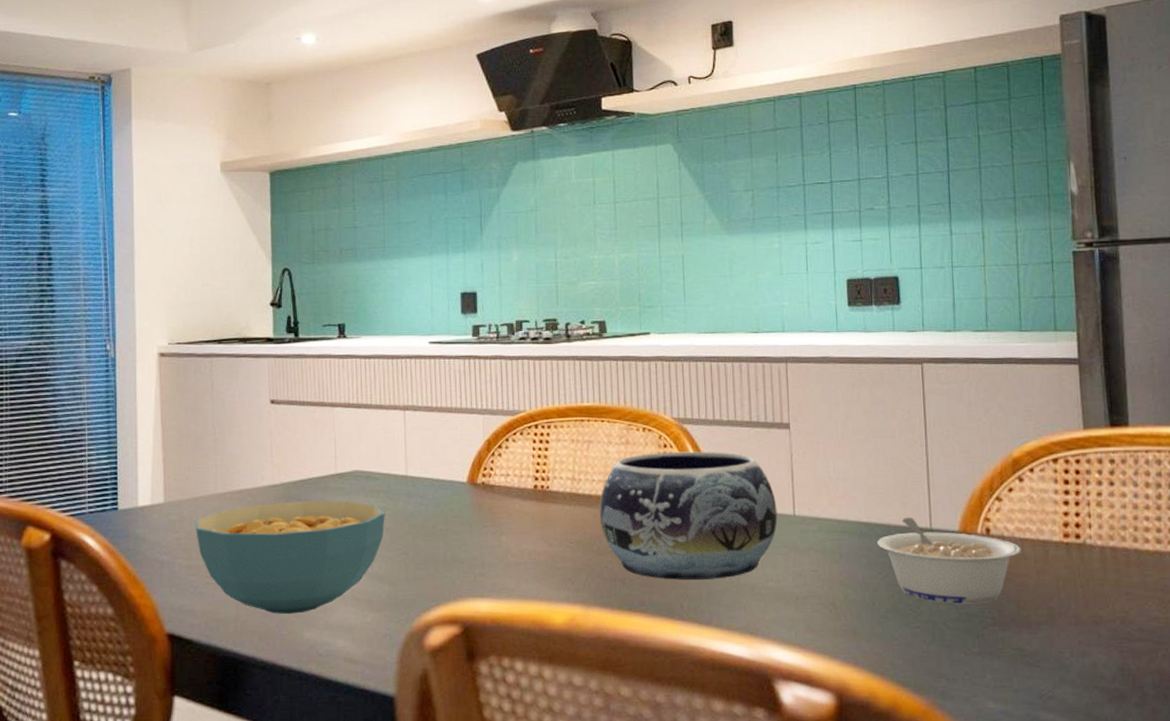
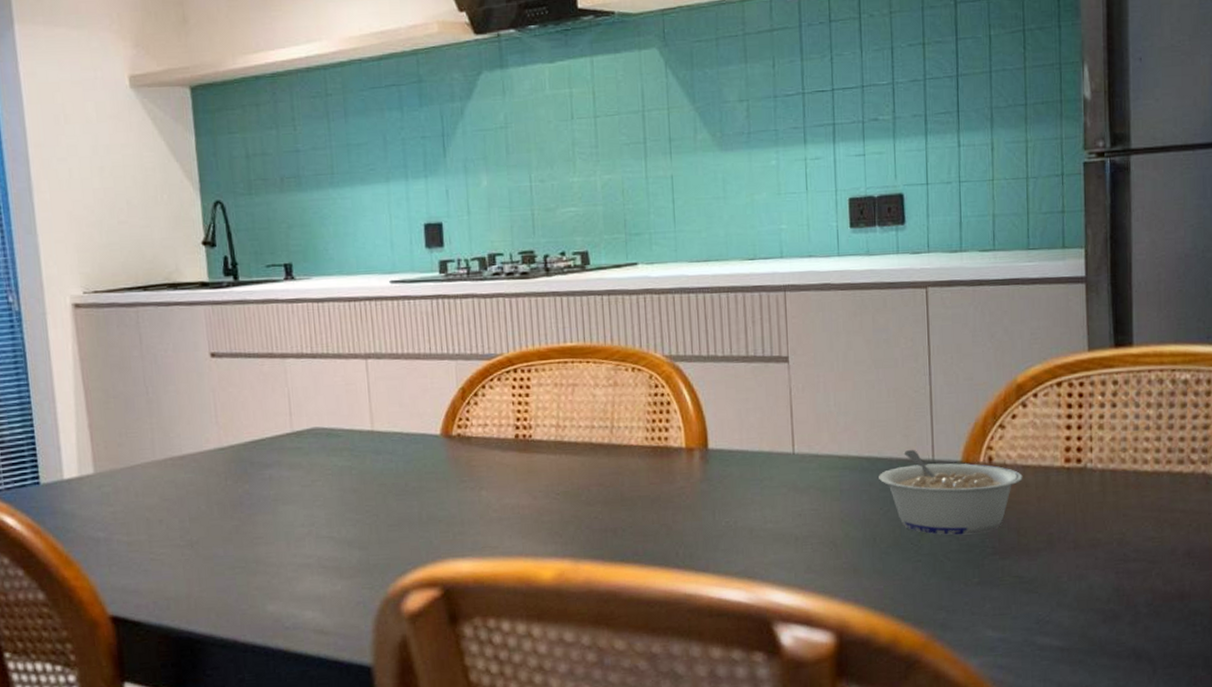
cereal bowl: present [194,500,385,614] -> none [132,462,351,588]
decorative bowl: present [600,451,778,580] -> none [587,390,776,527]

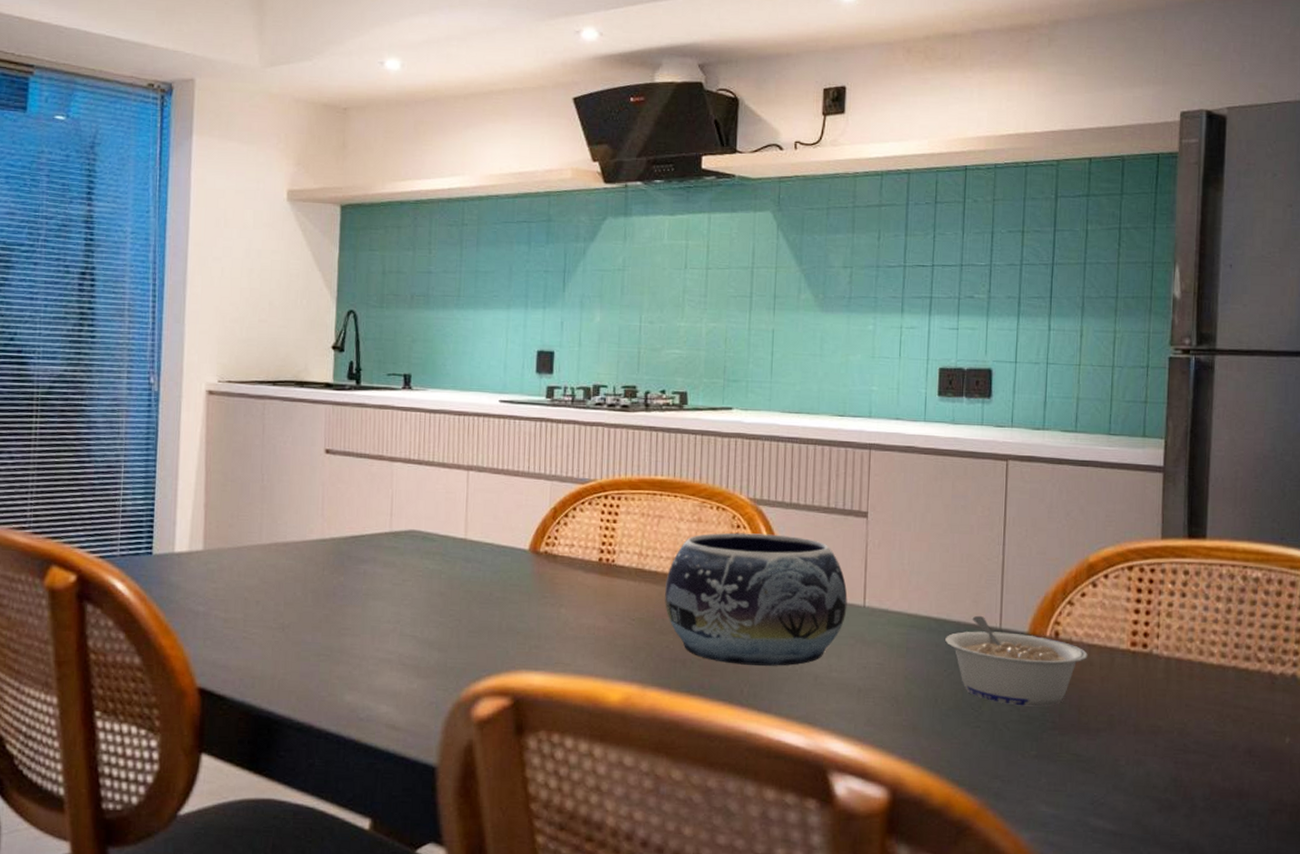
decorative bowl: none [587,390,776,527] -> present [665,532,848,666]

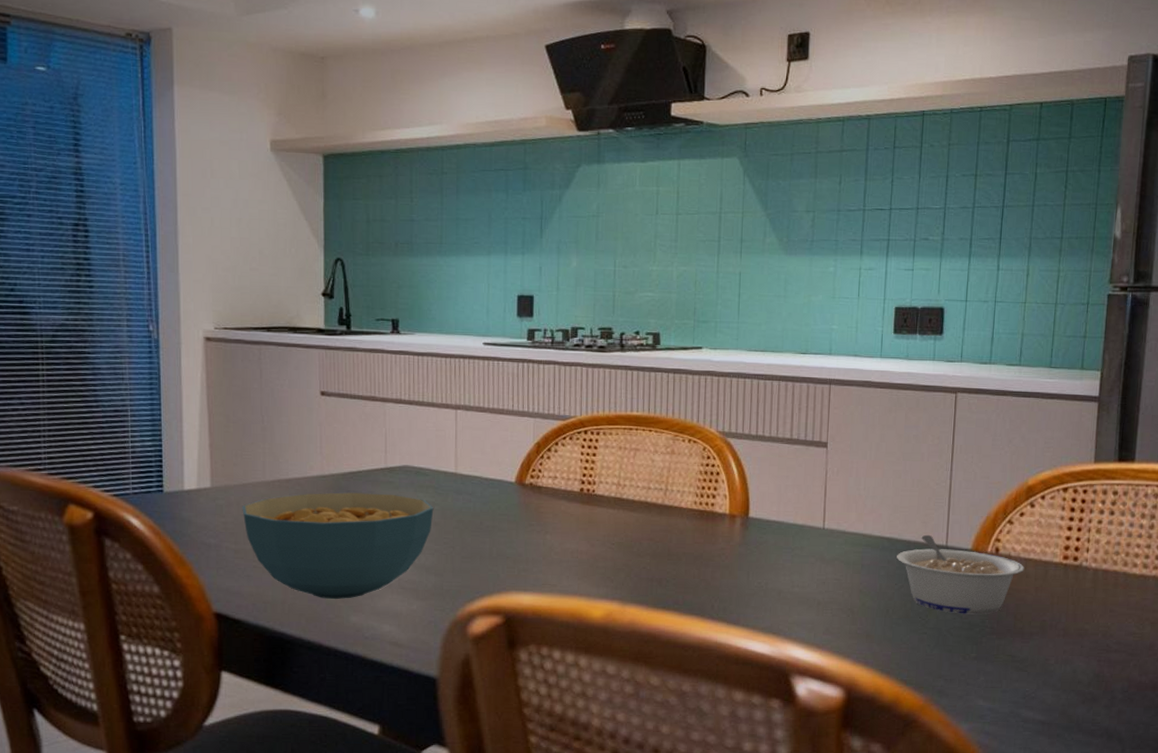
cereal bowl: none [235,558,440,675] -> present [242,492,434,599]
decorative bowl: present [665,532,848,666] -> none [642,463,809,583]

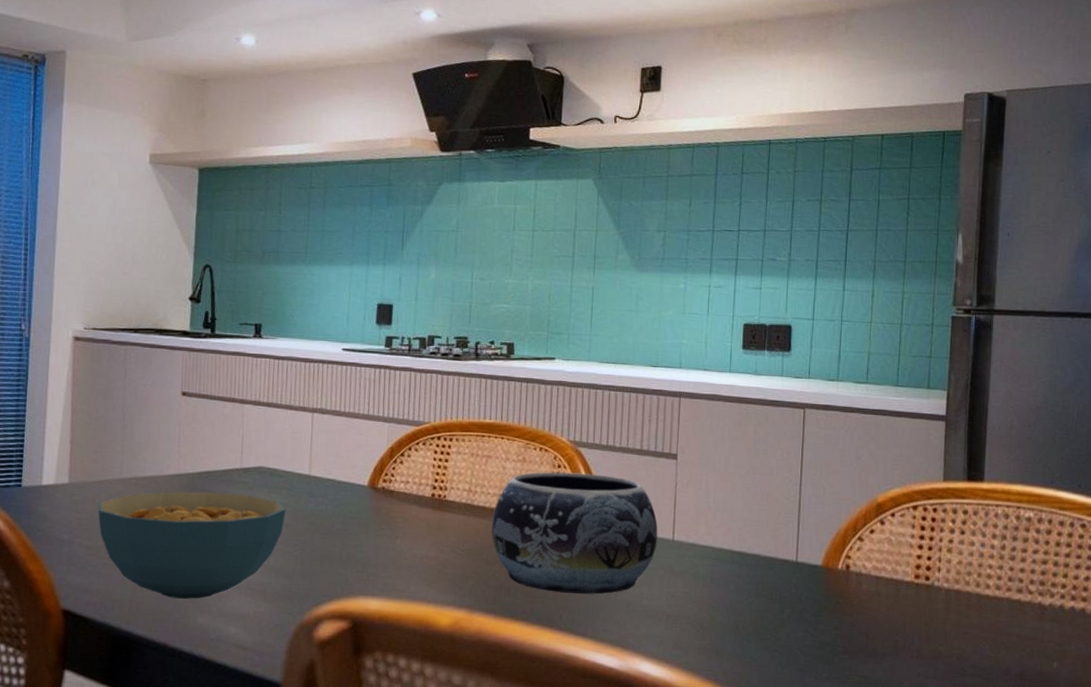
decorative bowl: none [642,463,809,583] -> present [491,472,658,594]
legume: present [897,534,1025,615] -> none [746,549,876,633]

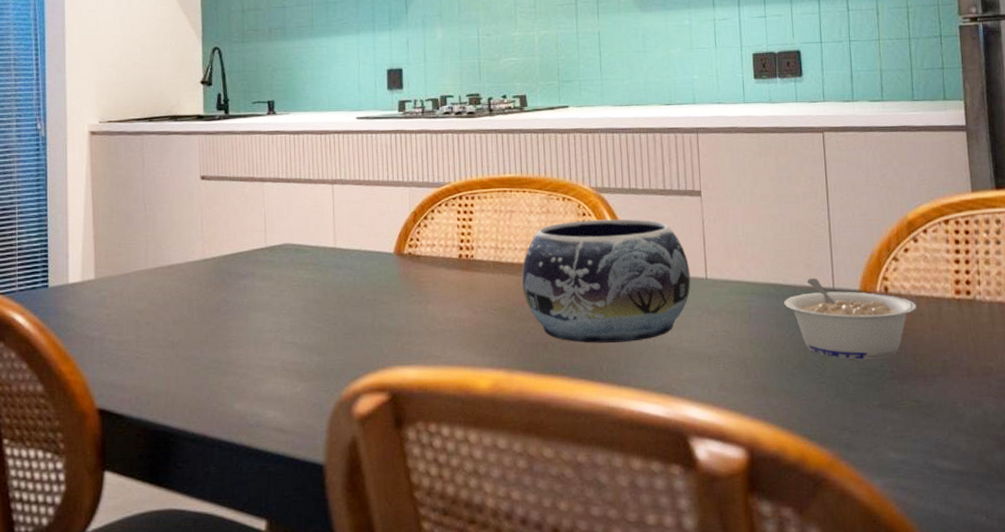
cereal bowl: present [97,491,286,599] -> none [125,273,315,387]
legume: none [746,549,876,633] -> present [784,277,917,359]

